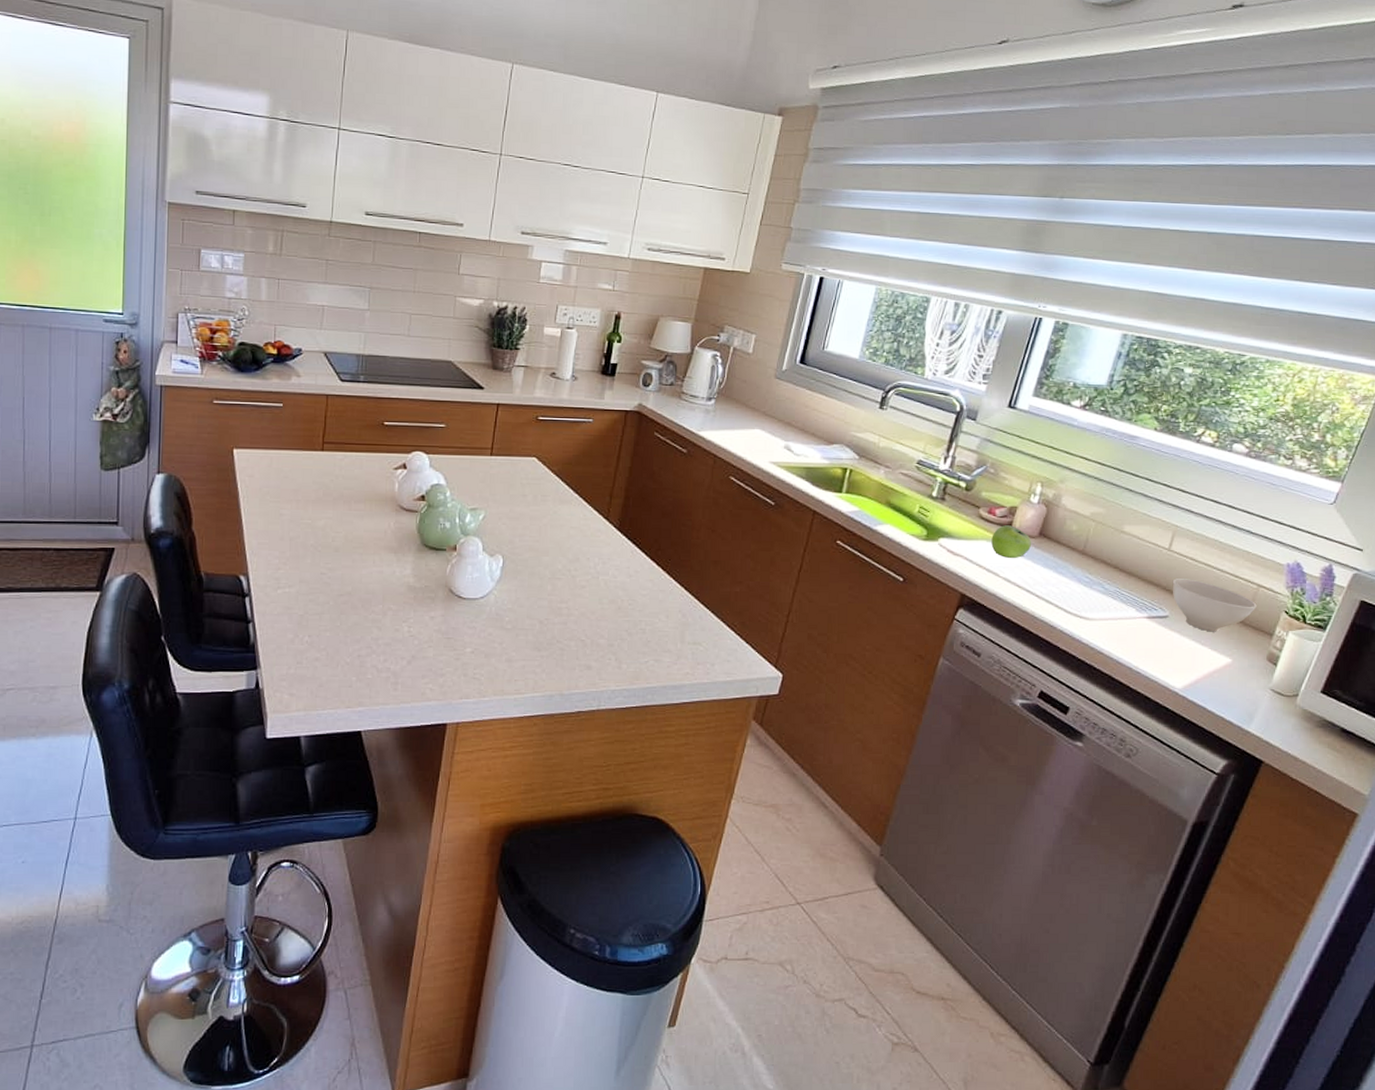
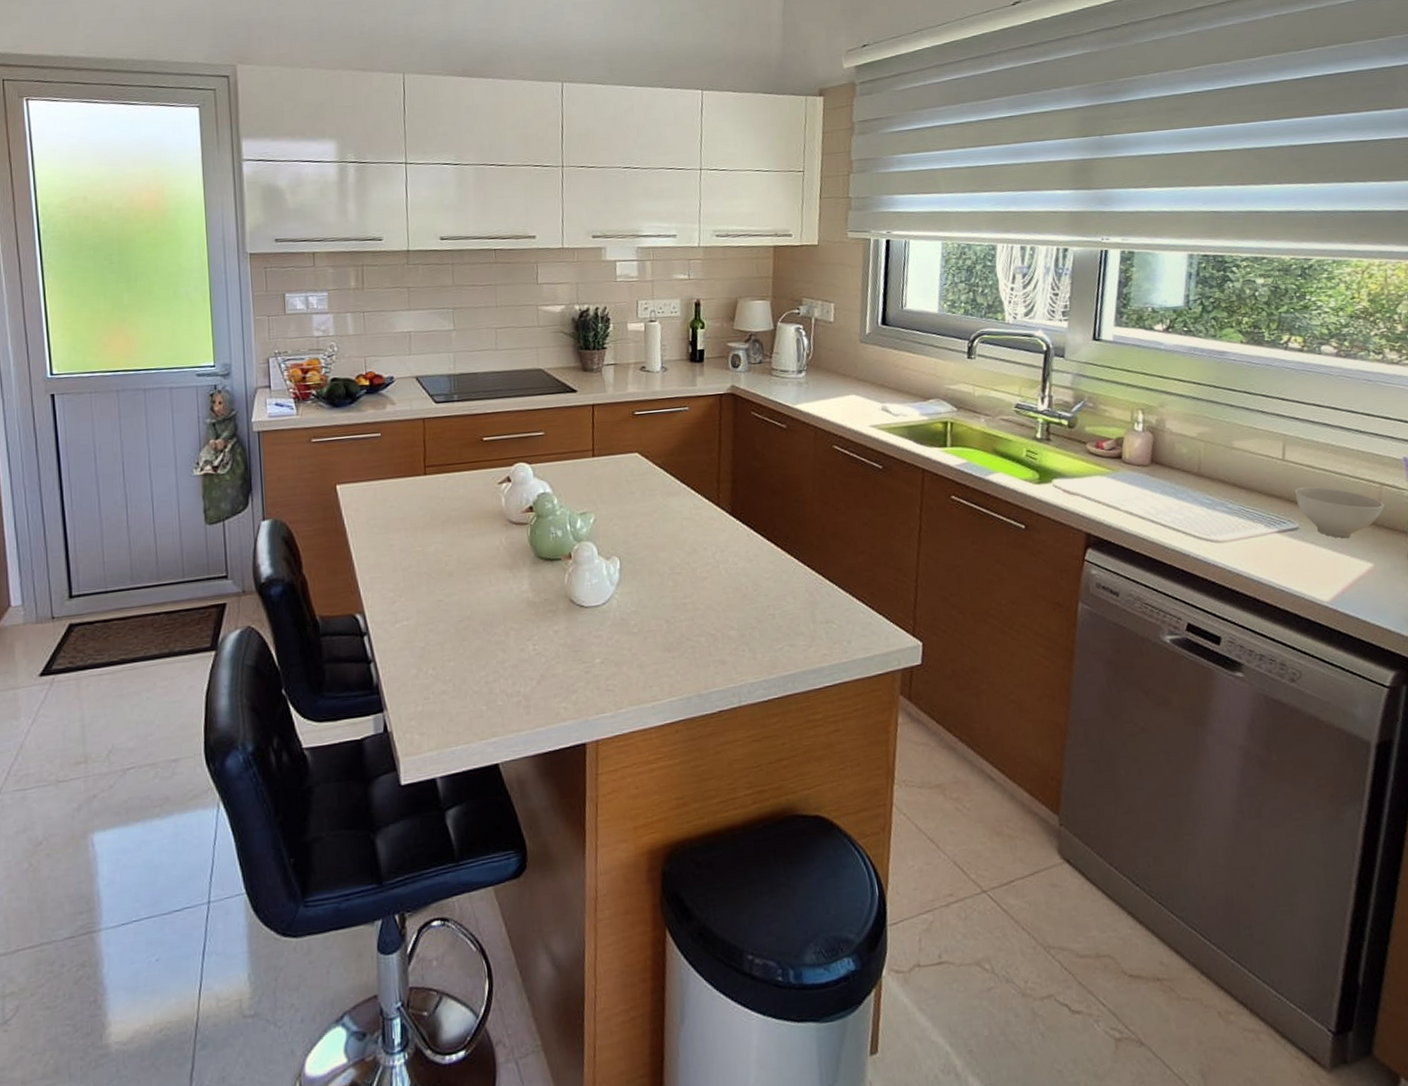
fruit: present [991,525,1032,559] -> none [1104,456,1146,491]

